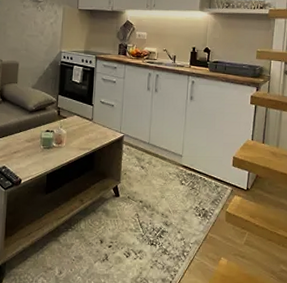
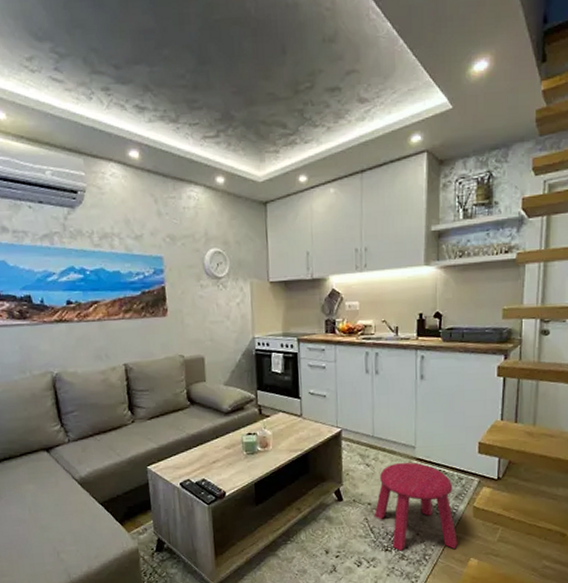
stool: none [144,167,212,248] -> present [374,462,458,551]

